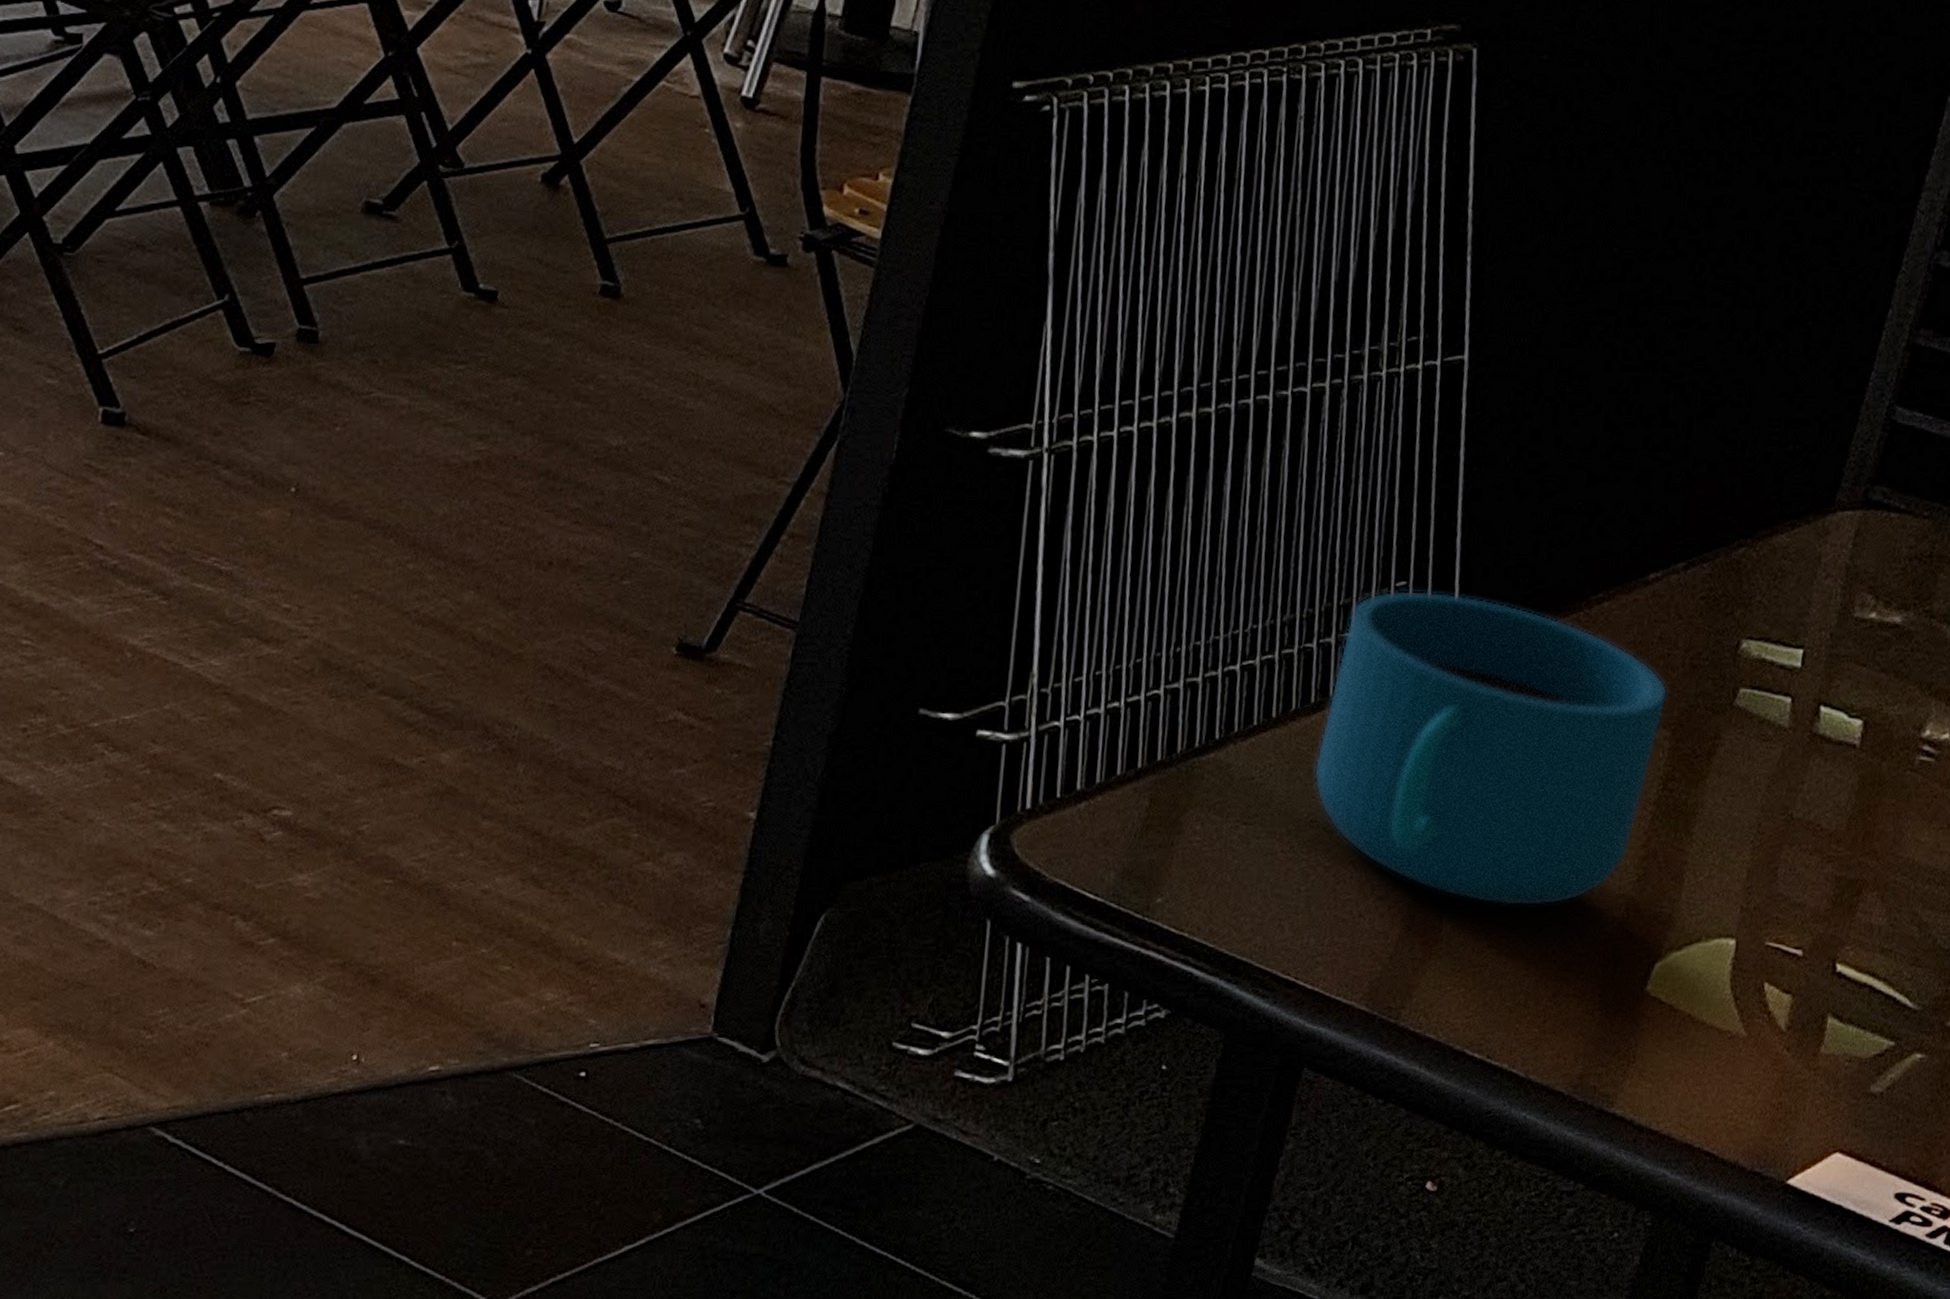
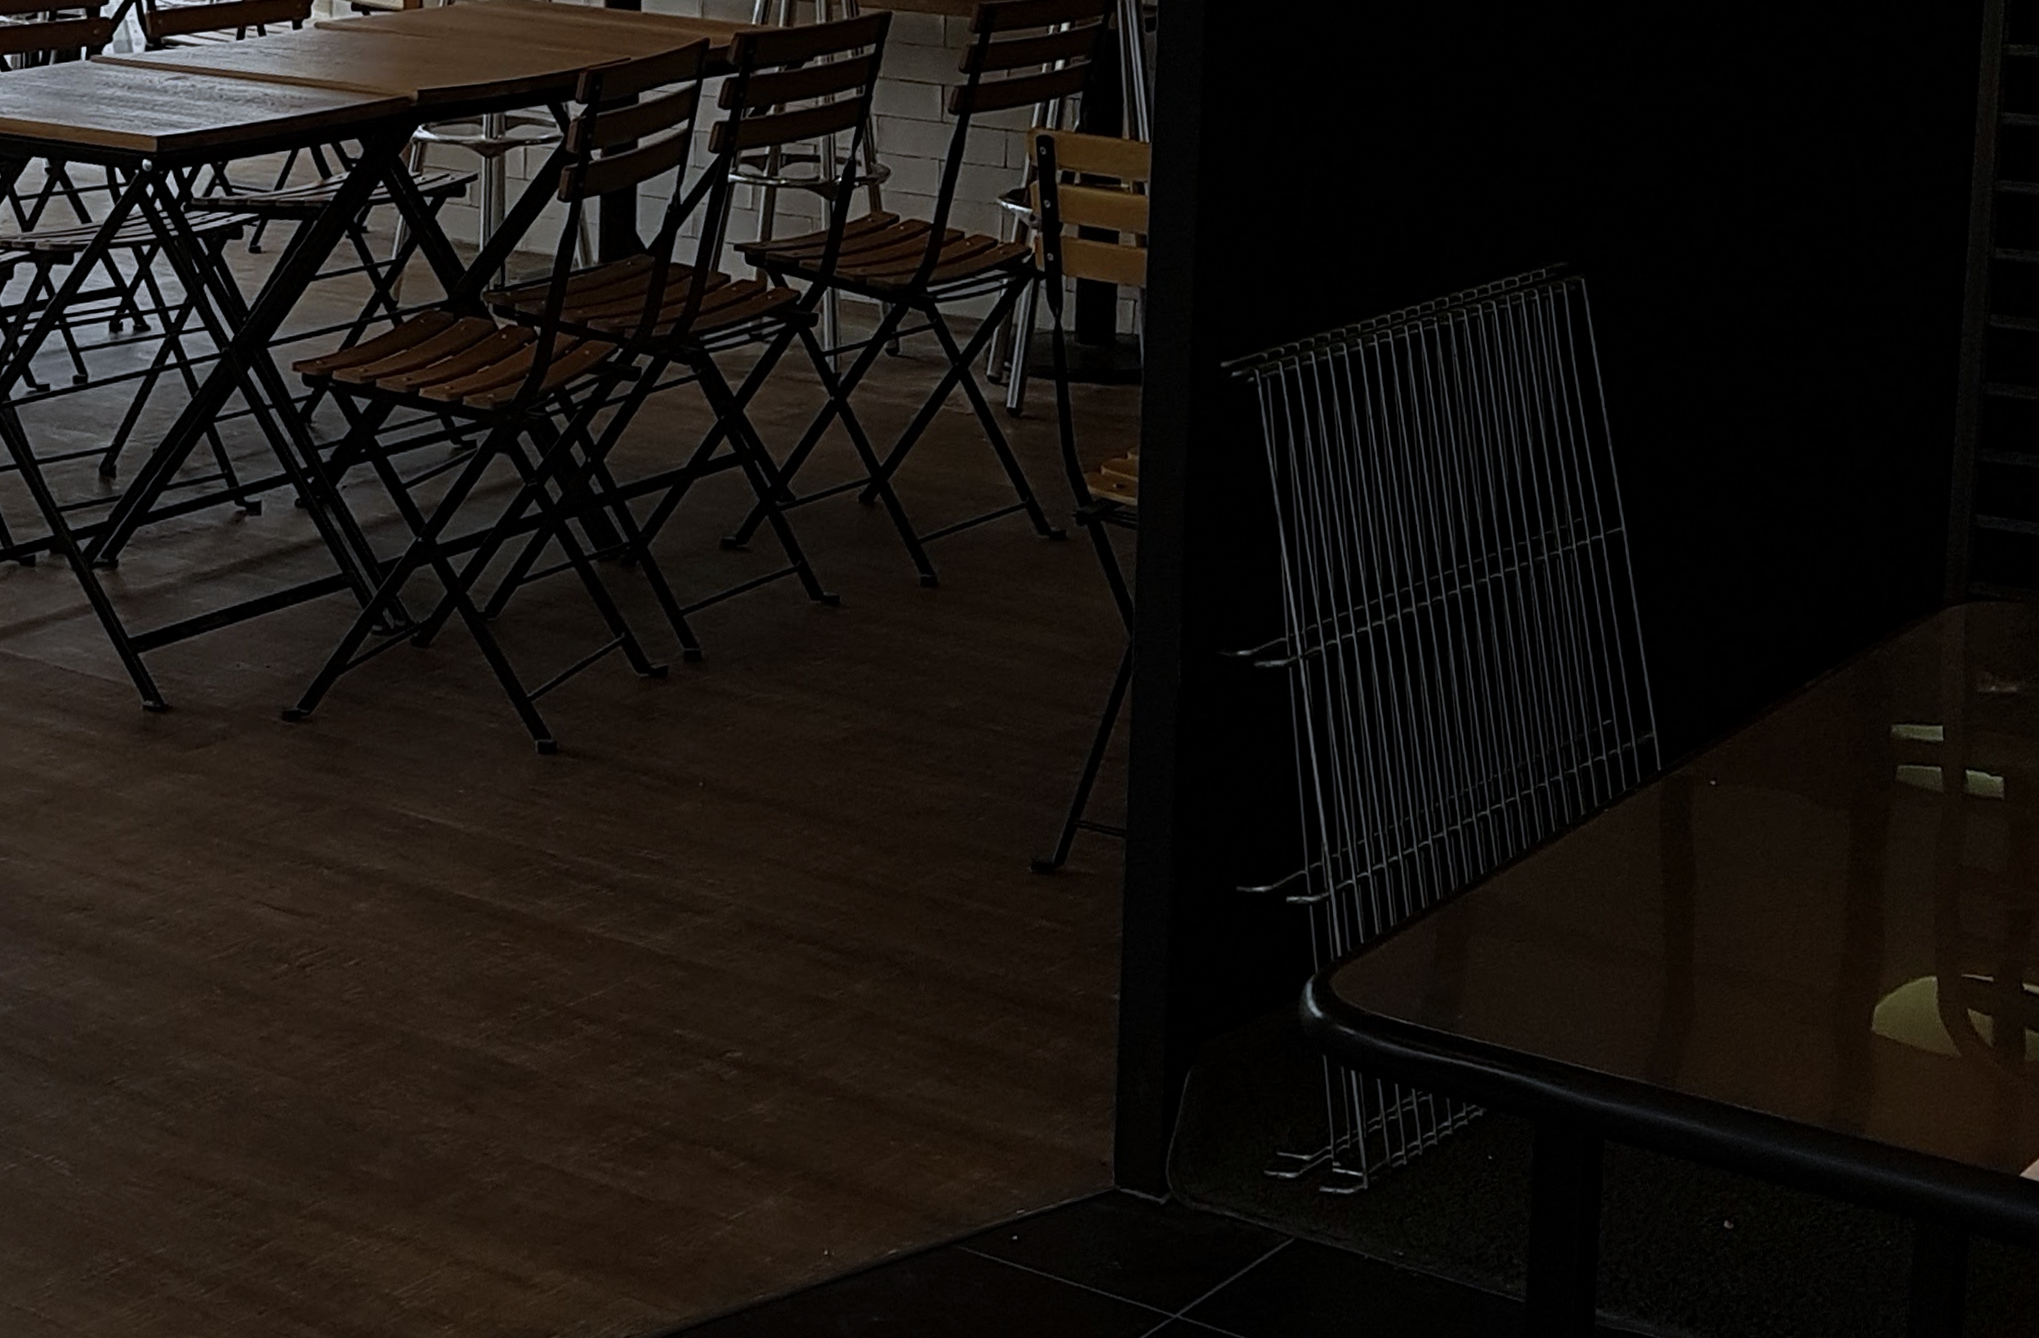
cup: present [1313,590,1668,907] -> none [1565,723,1841,978]

